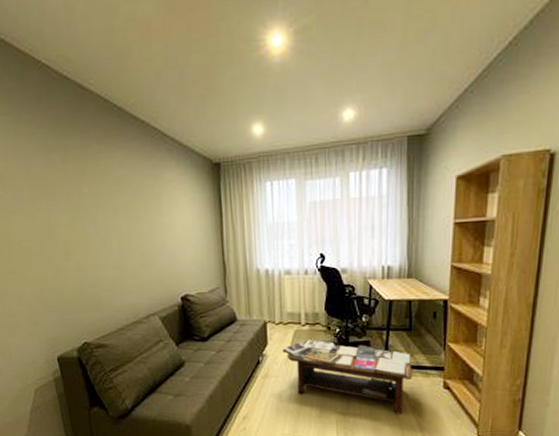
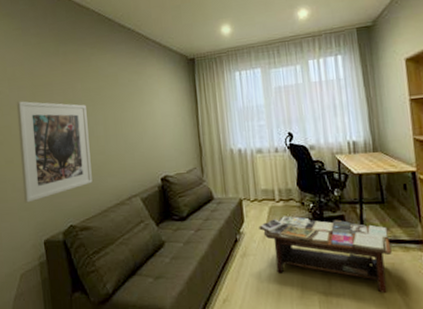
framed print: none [13,204,106,318] -> present [16,101,93,203]

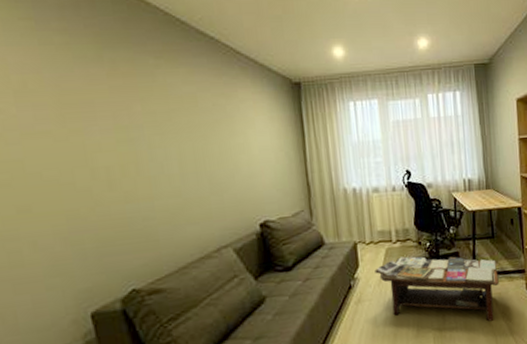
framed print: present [16,101,93,203] -> none [31,124,164,266]

